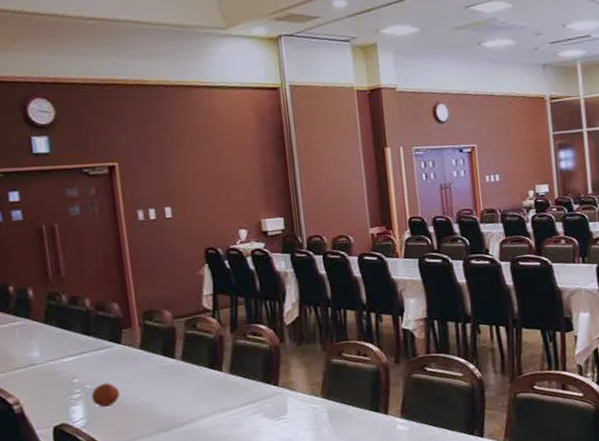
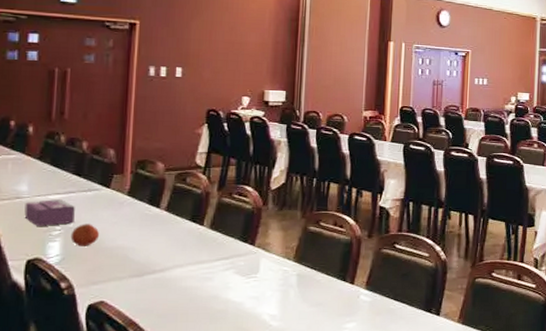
tissue box: none [40,361,92,392] -> present [24,199,75,226]

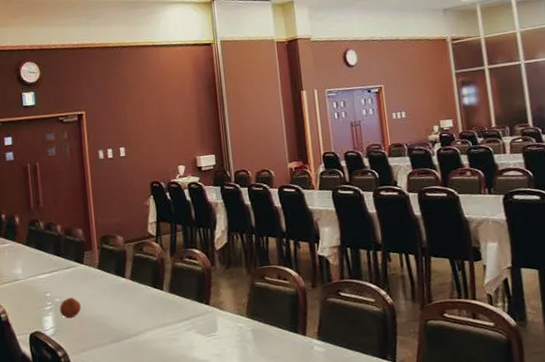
tissue box: present [24,199,75,226] -> none [22,278,60,303]

